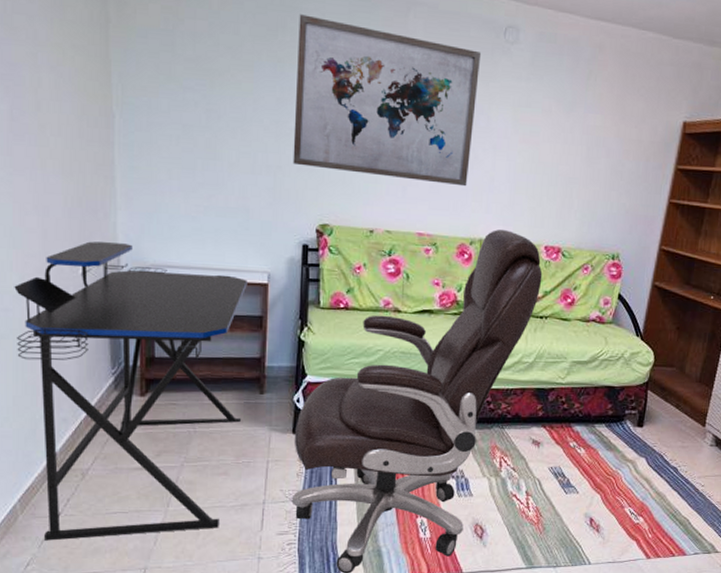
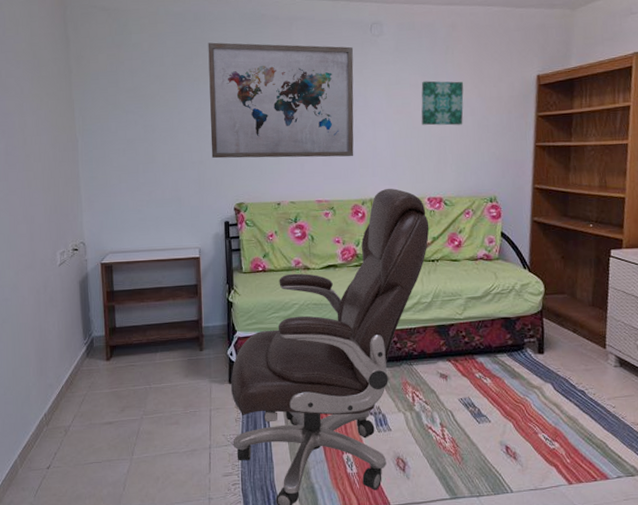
desk: present [14,241,247,542] -> none [11,237,186,491]
wall art: none [549,108,603,167] -> present [421,81,464,126]

